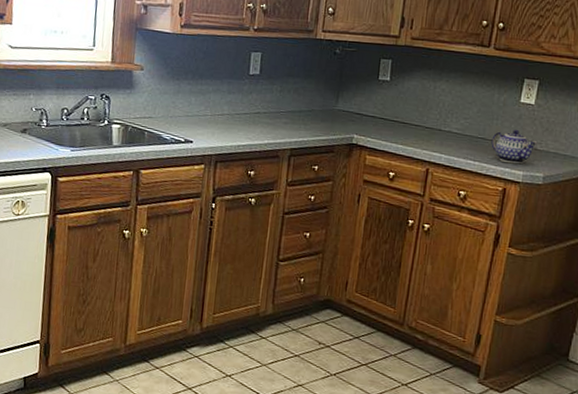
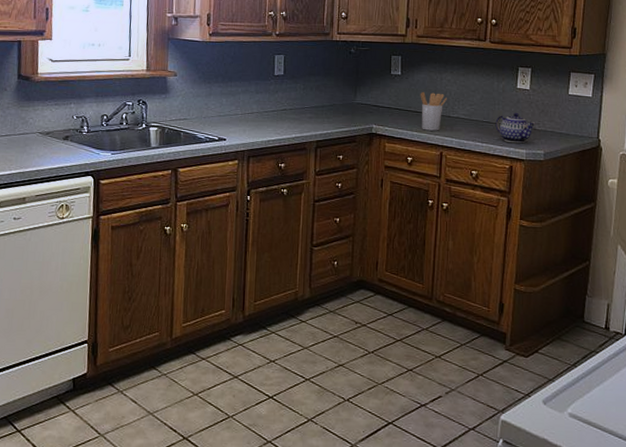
utensil holder: none [408,100,439,145] -> present [420,91,447,131]

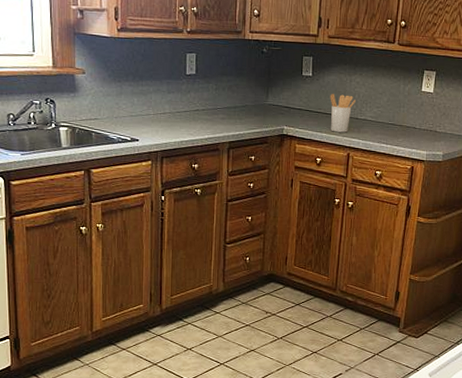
teapot: present [495,112,536,144] -> none [400,114,437,145]

